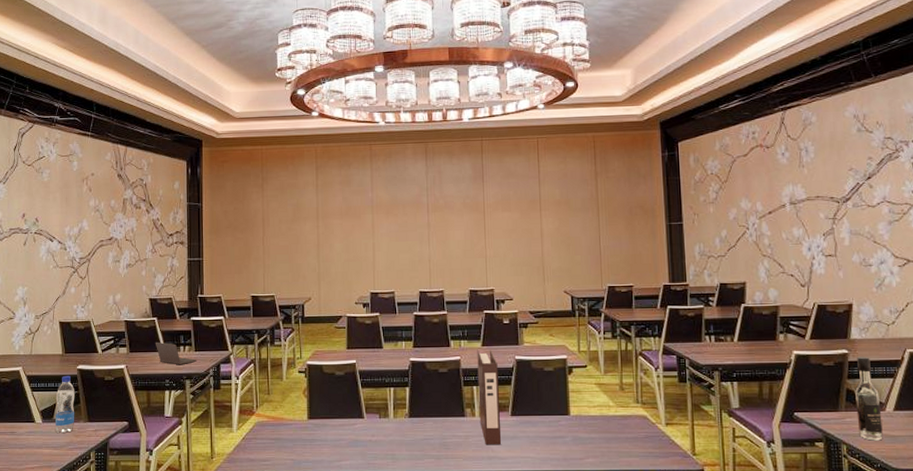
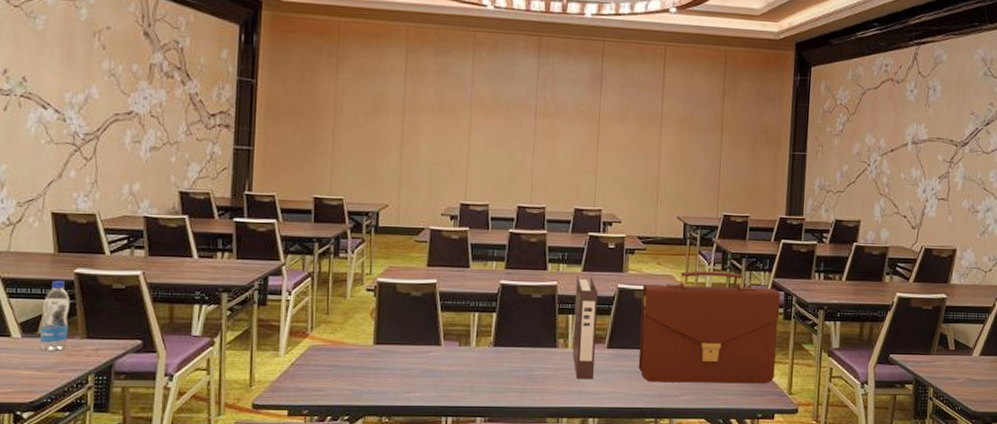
laptop computer: present [155,341,197,365] -> none [183,245,239,275]
briefcase: none [538,339,676,446] -> present [638,271,781,384]
bottle: present [855,356,883,441] -> none [946,301,969,384]

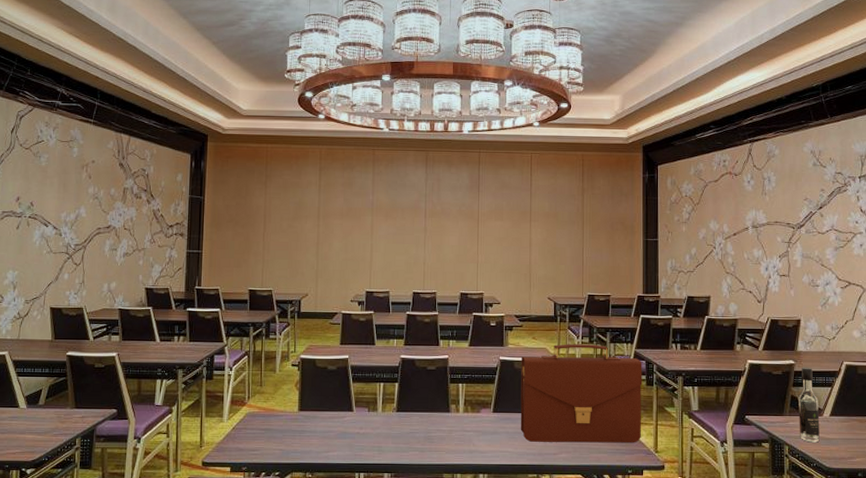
bottle: present [39,280,70,352] -> none [39,361,63,420]
binder: present [572,274,598,380] -> none [463,349,483,440]
bottle: none [946,301,969,384] -> present [799,367,820,443]

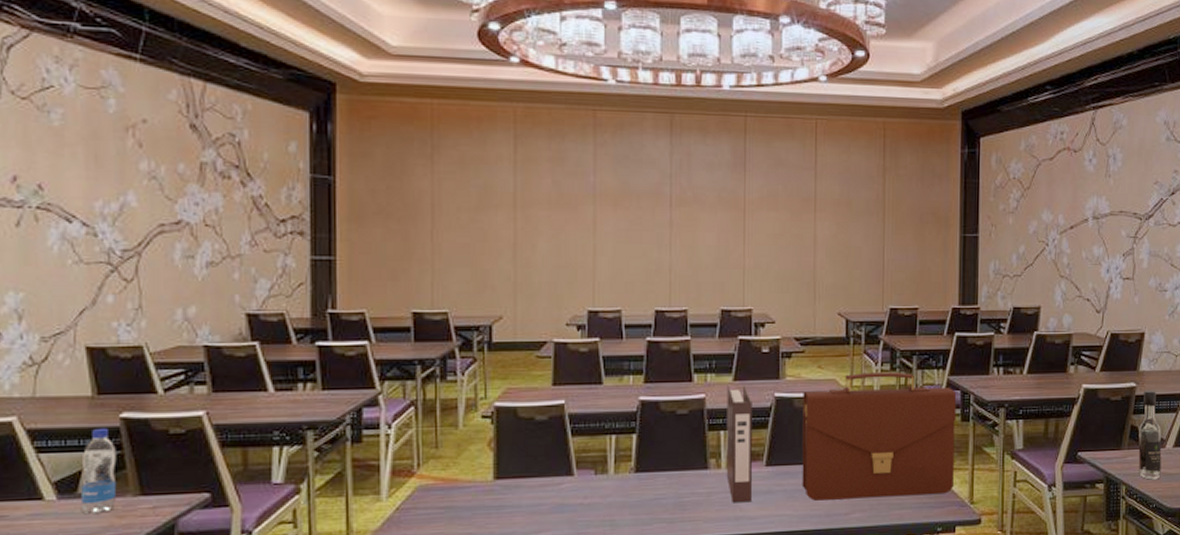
bottle: none [39,361,63,420] -> present [80,427,117,515]
binder: none [463,349,483,440] -> present [726,384,752,503]

